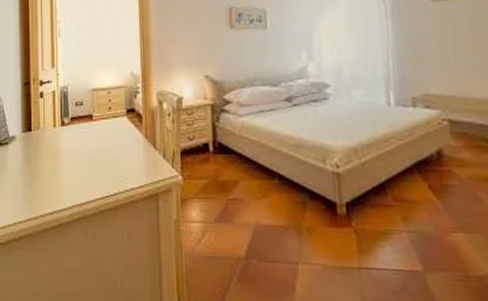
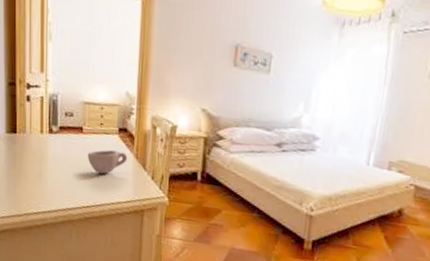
cup: none [98,132,138,160] -> present [87,150,128,174]

